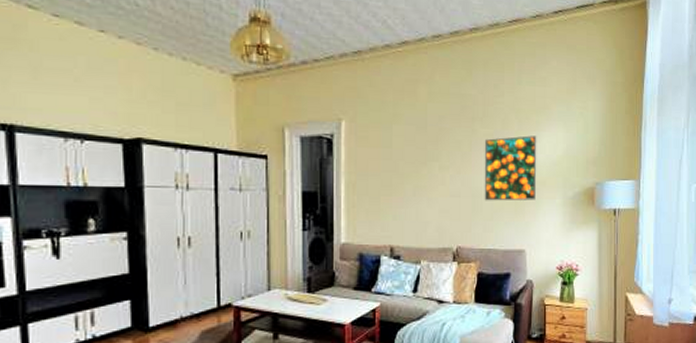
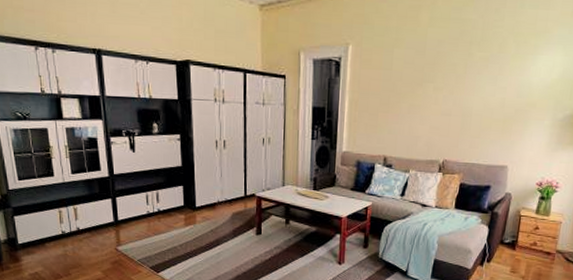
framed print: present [484,135,537,201] -> none [473,59,533,121]

